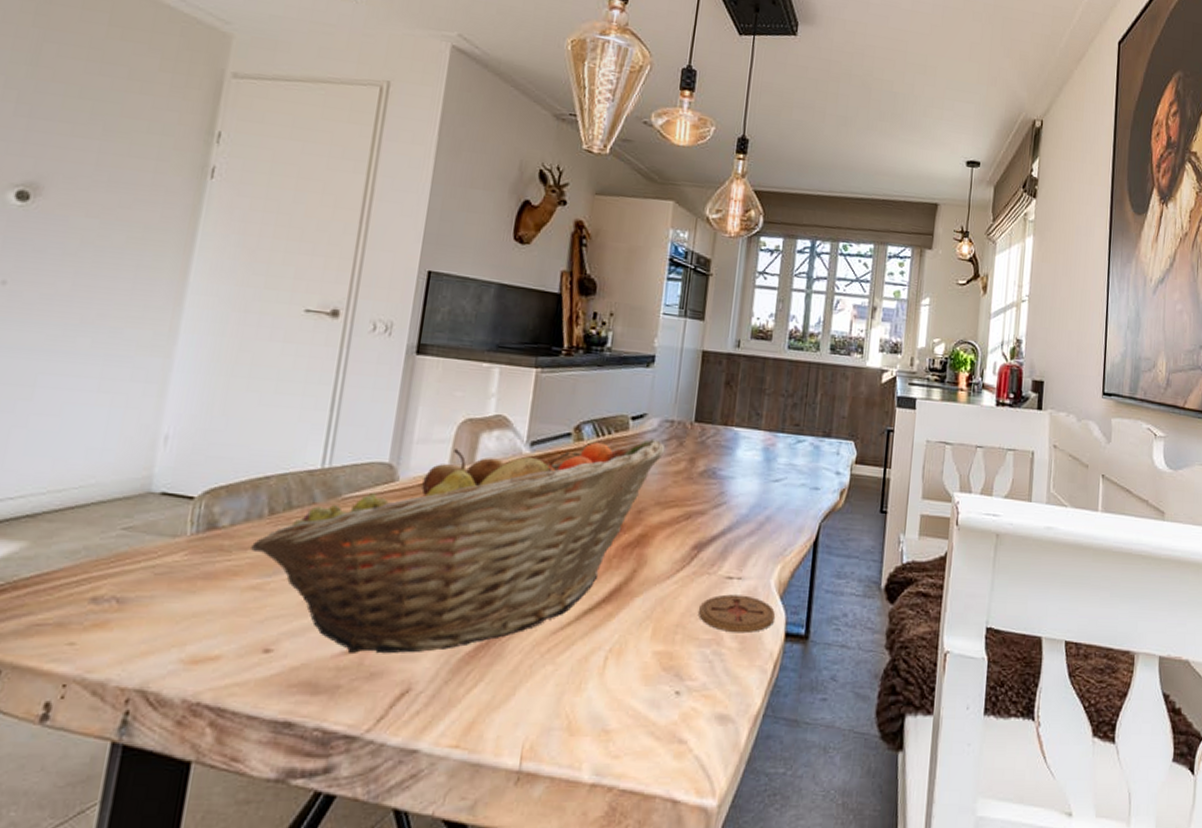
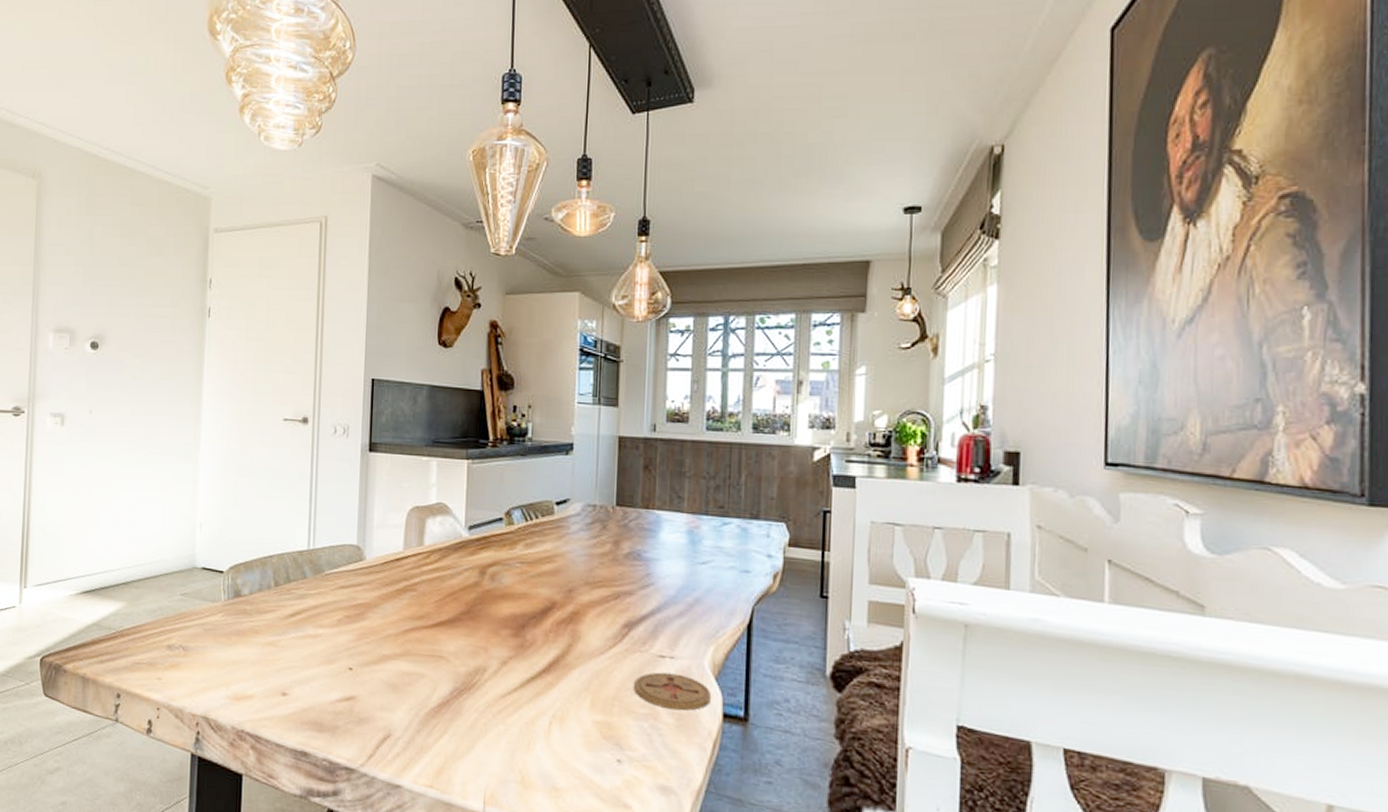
fruit basket: present [251,439,666,654] -> none [265,523,590,705]

